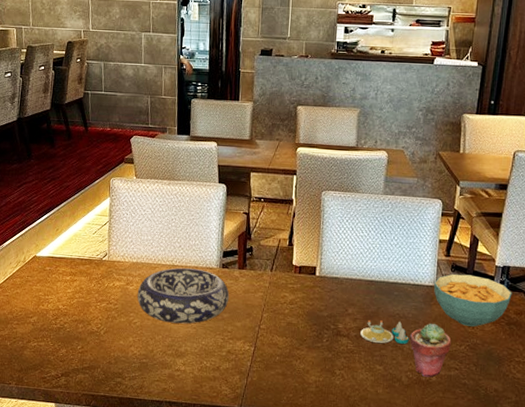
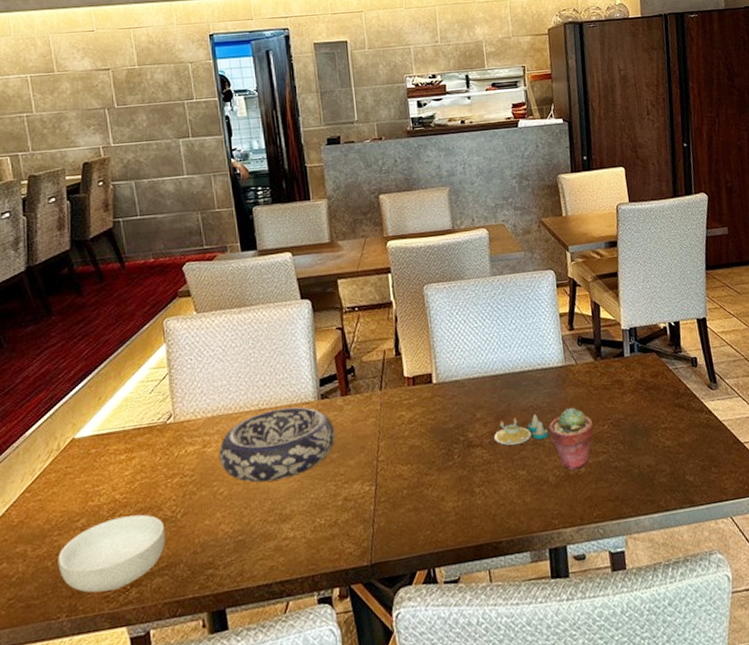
cereal bowl: none [14,322,91,375] -> present [57,514,166,593]
cereal bowl: present [434,273,512,327] -> none [563,344,645,403]

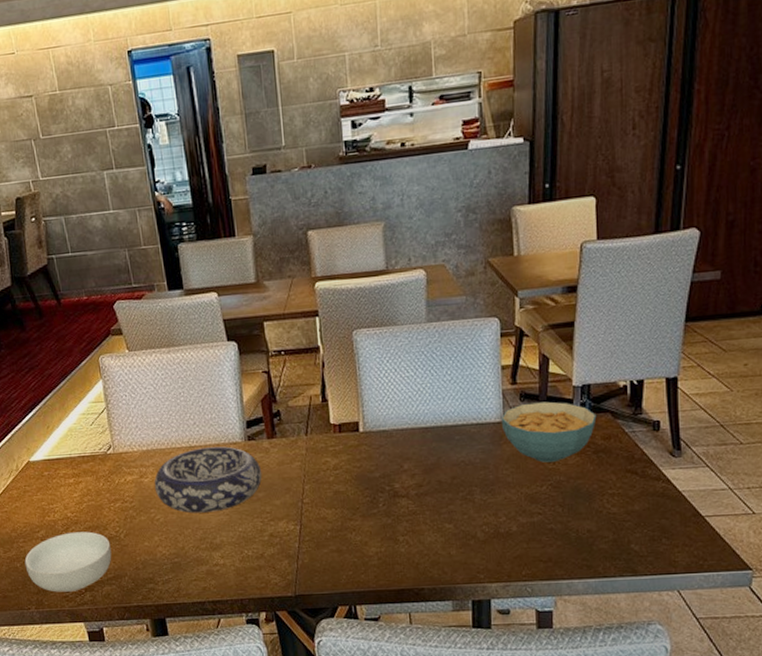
salt and pepper shaker set: present [494,414,549,446] -> none [421,469,480,499]
potted succulent: present [548,407,594,471] -> none [479,465,530,529]
cereal bowl: none [563,344,645,403] -> present [502,401,597,463]

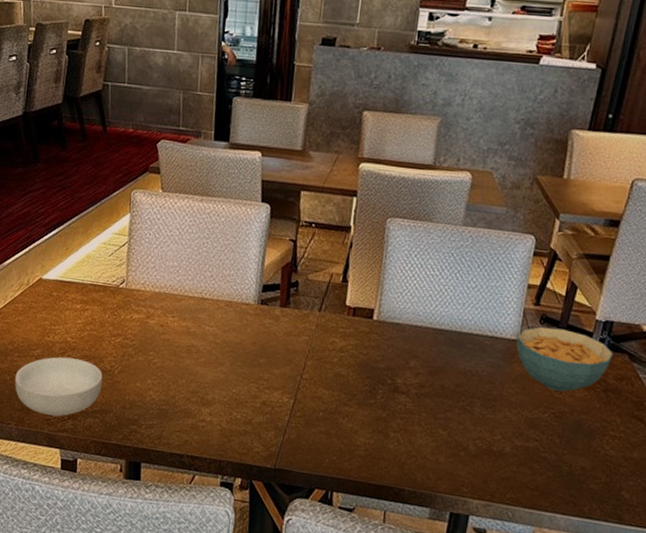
decorative bowl: present [154,446,262,513] -> none [158,301,268,368]

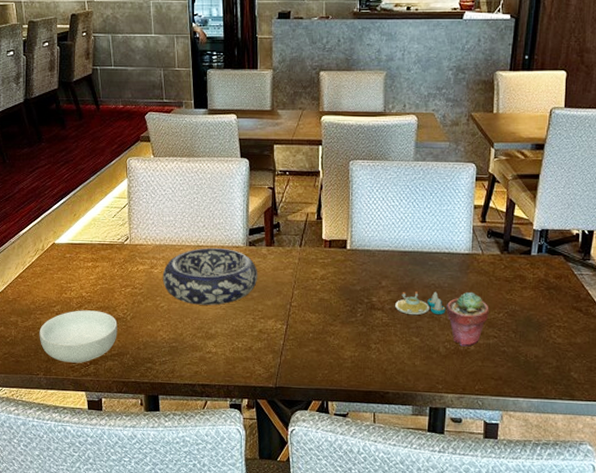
decorative bowl: none [158,301,268,368] -> present [162,248,258,306]
salt and pepper shaker set: none [422,375,482,407] -> present [395,291,446,316]
potted succulent: none [481,383,533,448] -> present [446,291,489,347]
cereal bowl: present [516,326,614,392] -> none [470,240,551,293]

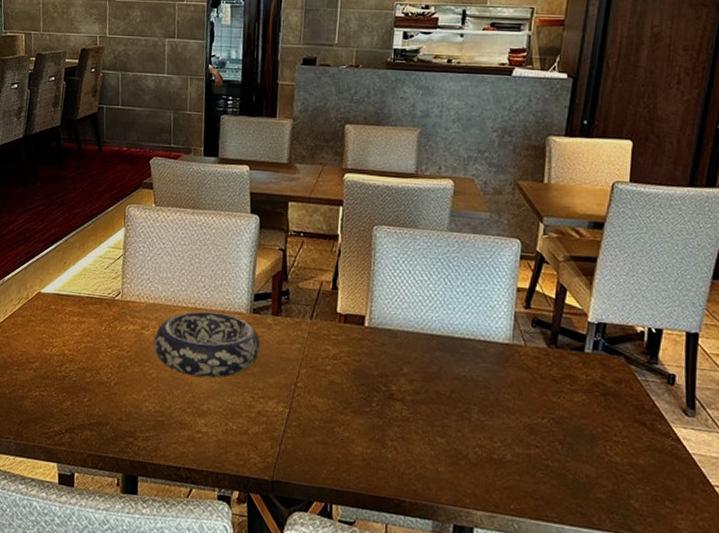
cereal bowl: present [39,310,118,363] -> none [13,369,100,430]
salt and pepper shaker set: present [395,291,446,316] -> none [418,381,478,414]
potted succulent: present [446,291,489,347] -> none [478,388,531,456]

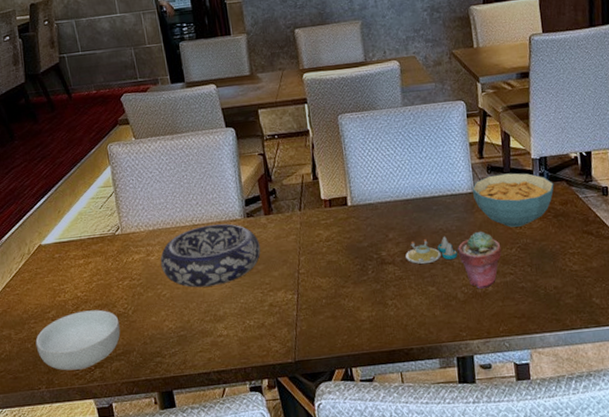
cereal bowl: none [13,369,100,430] -> present [35,309,121,371]
salt and pepper shaker set: none [418,381,478,414] -> present [405,236,458,264]
potted succulent: none [478,388,531,456] -> present [457,231,502,289]
cereal bowl: none [510,329,609,396] -> present [472,173,554,228]

